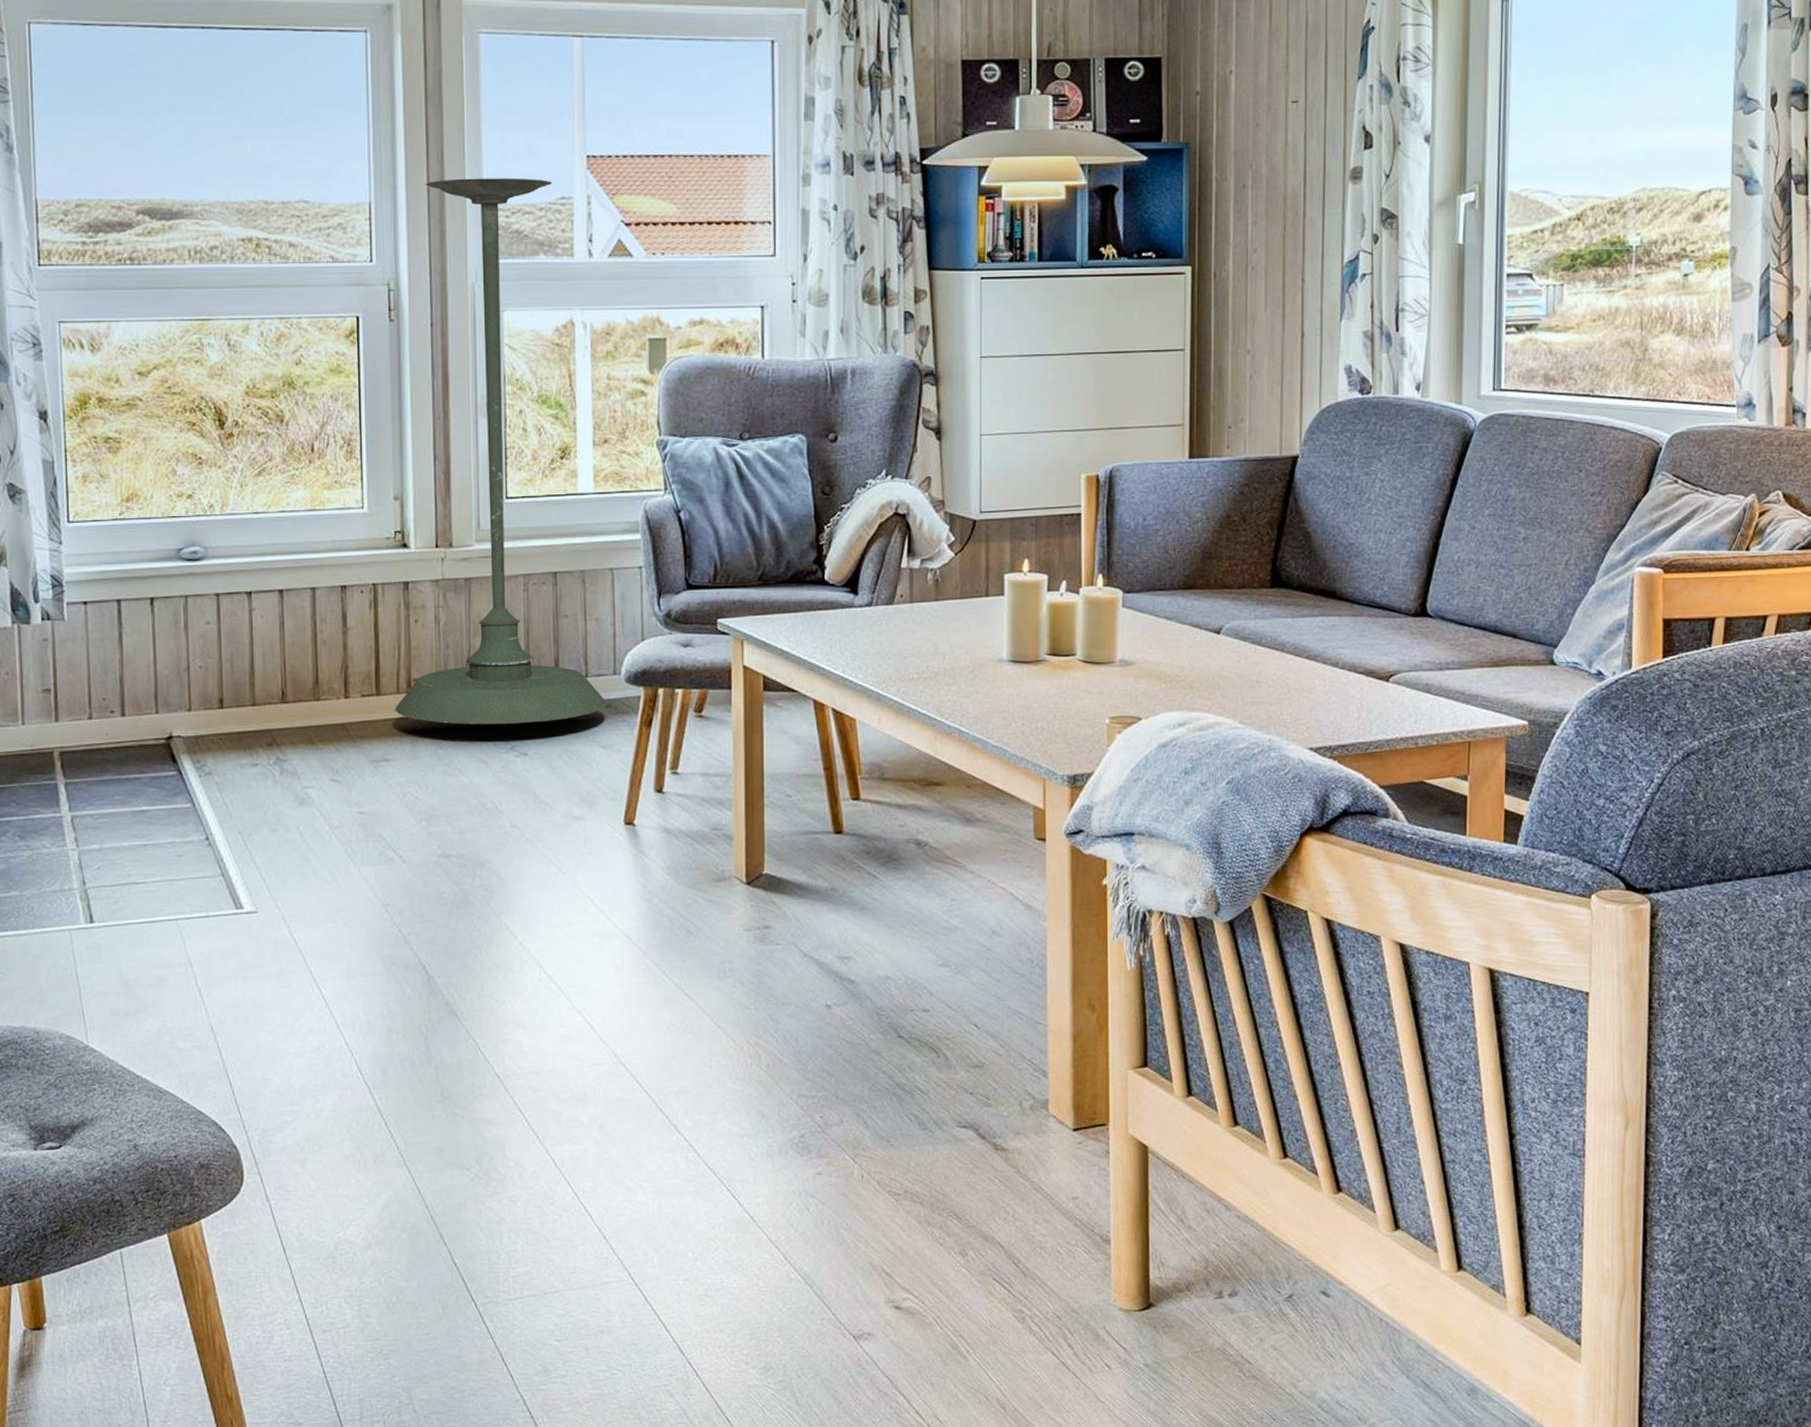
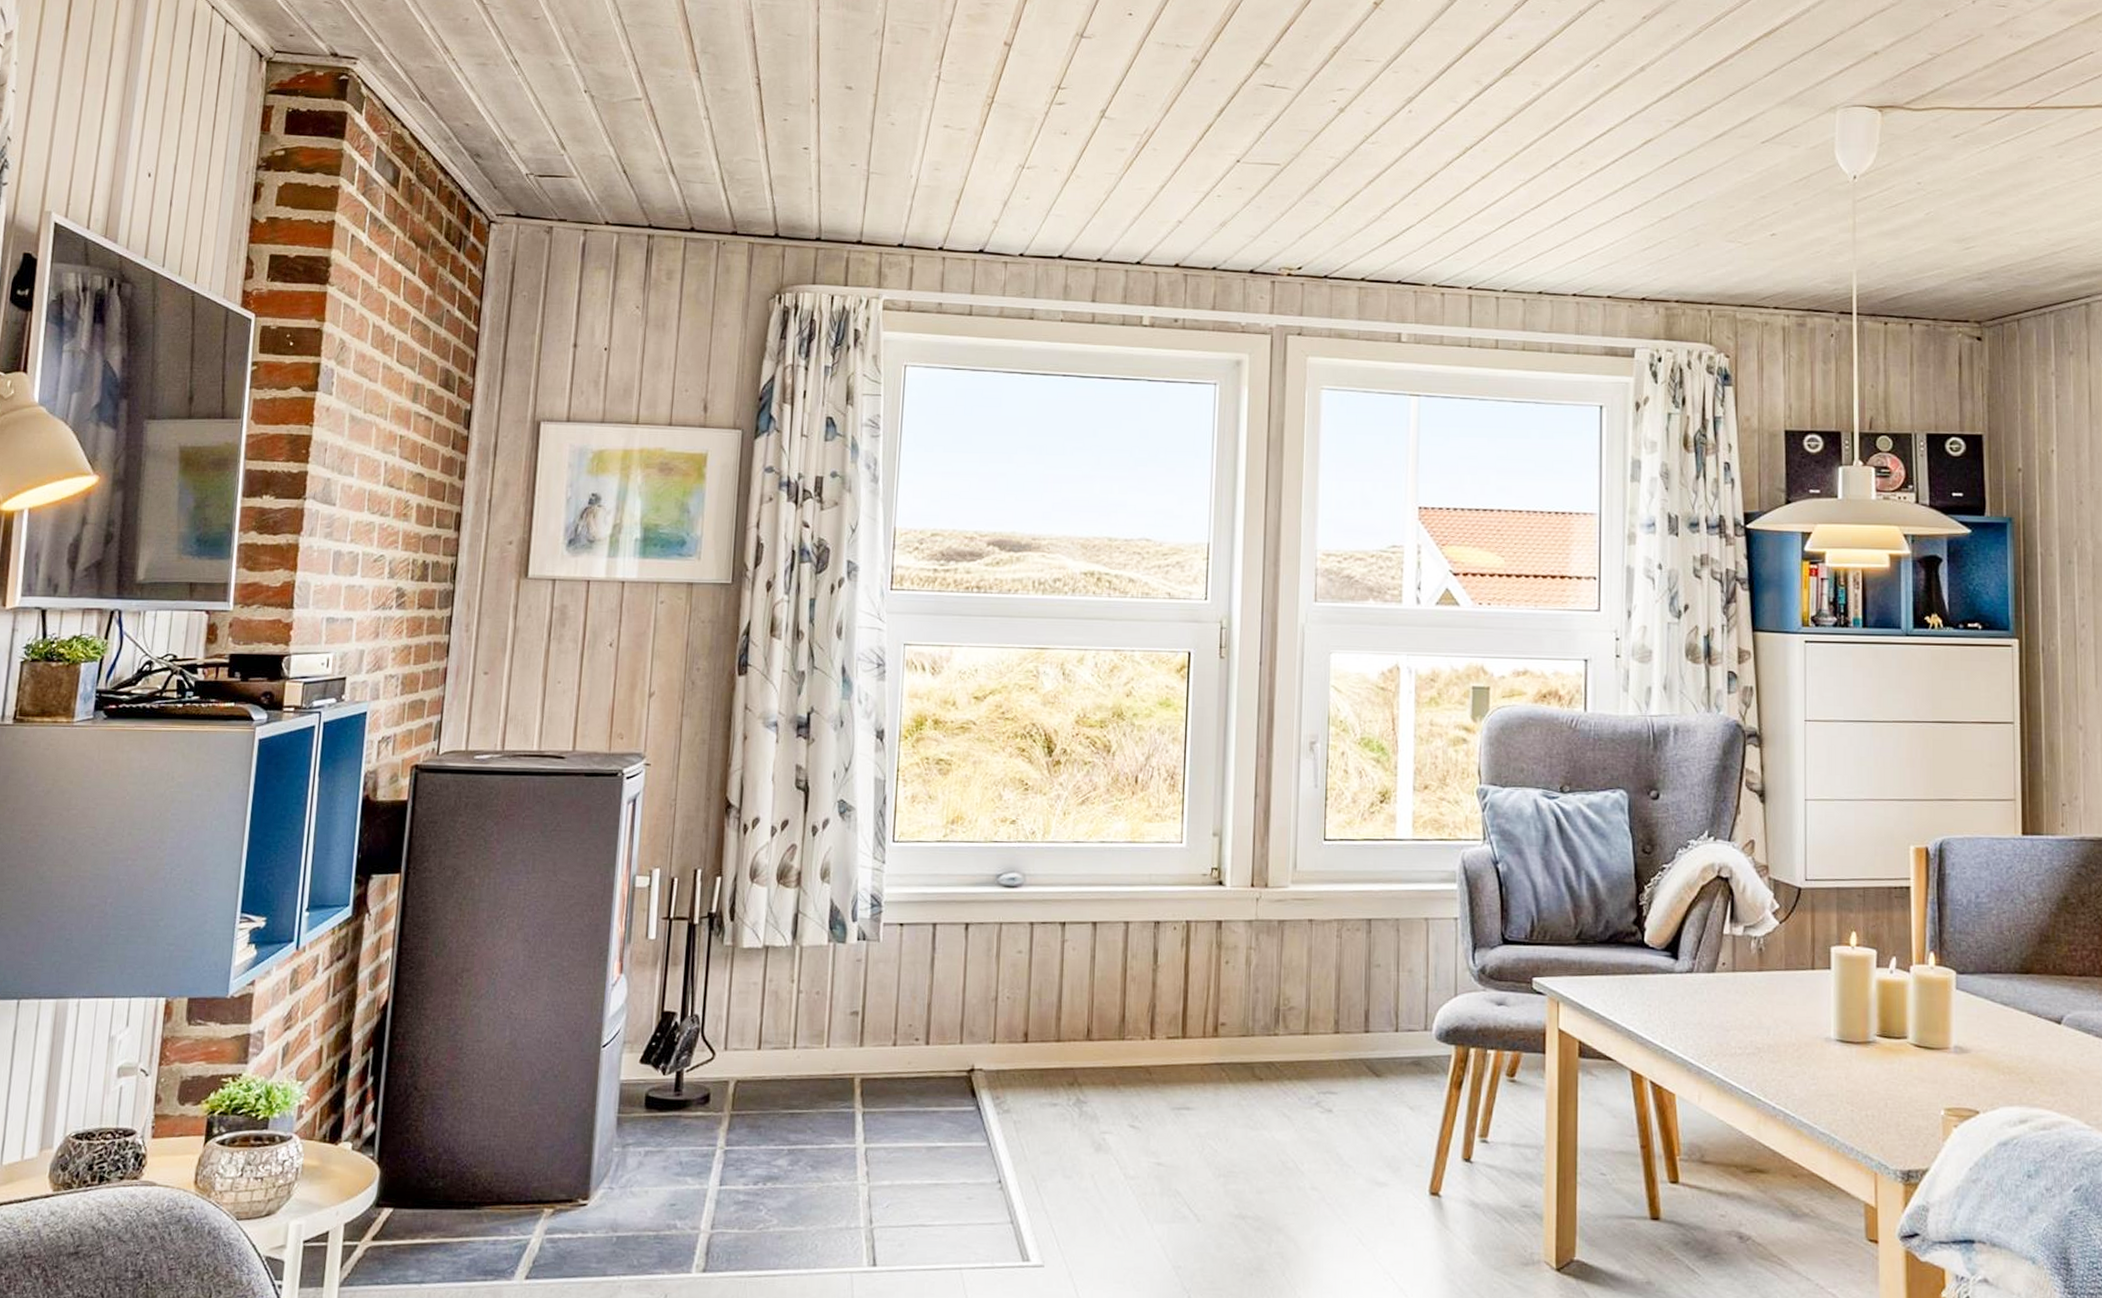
plant stand: present [395,178,607,725] -> none [1200,524,1417,1078]

